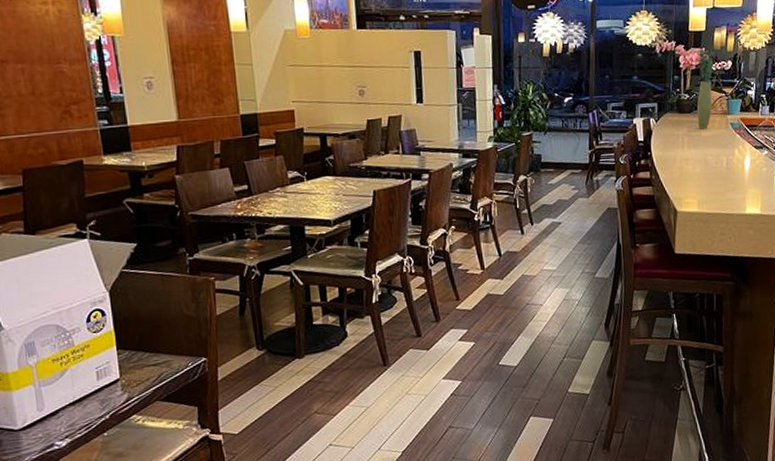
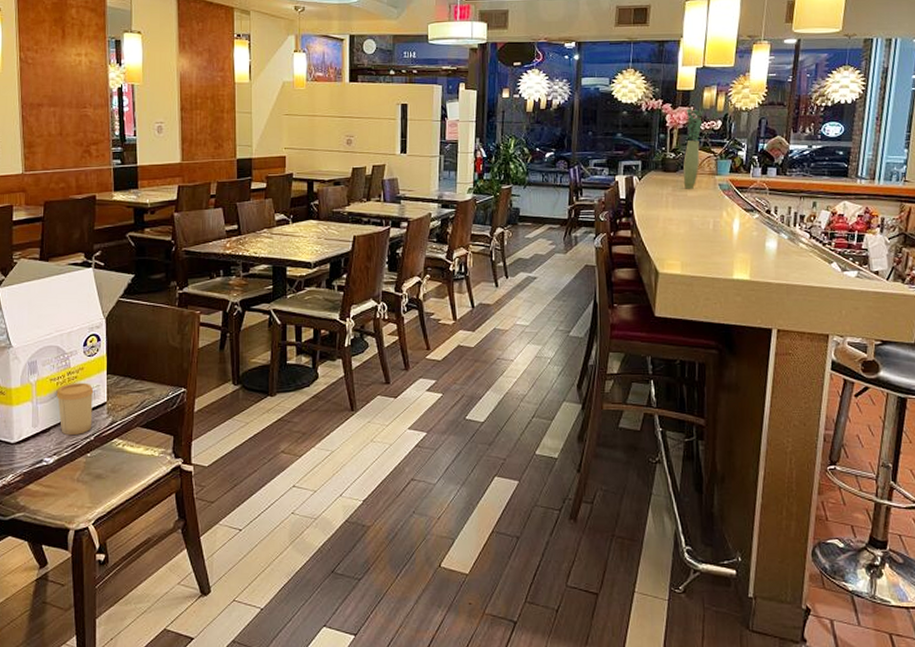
cup: none [61,360,106,417] -> present [56,382,94,436]

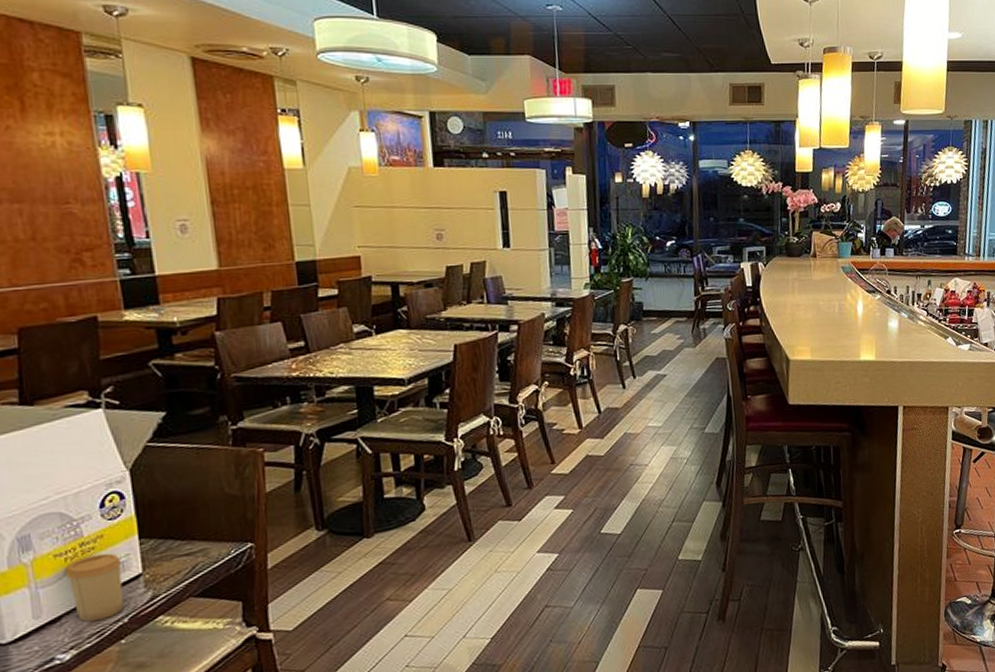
vase: present [683,105,703,189] -> none [805,188,823,274]

